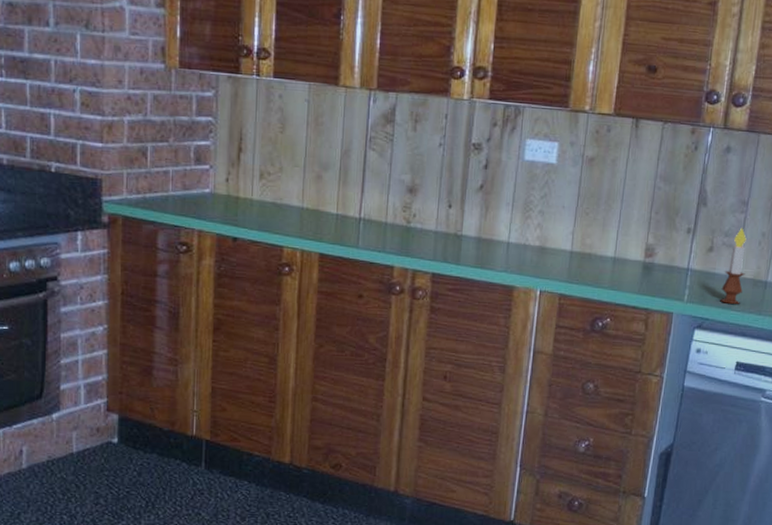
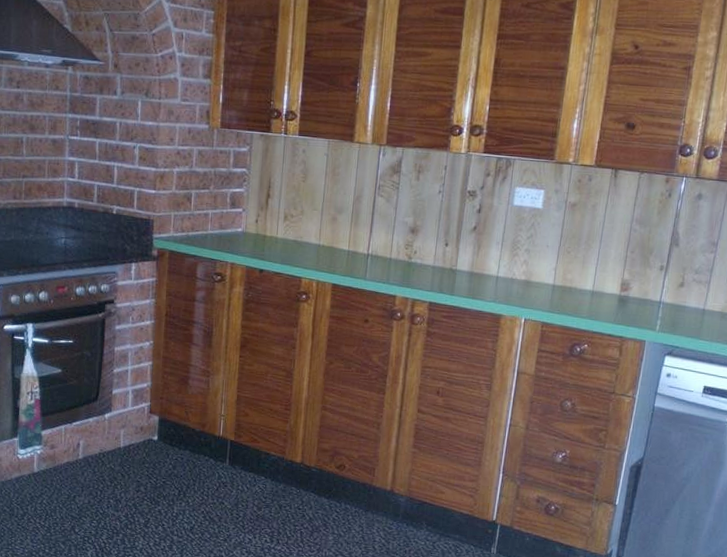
candle: present [720,228,747,304] -> none [689,266,715,334]

